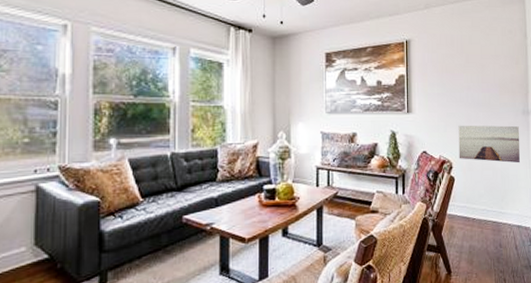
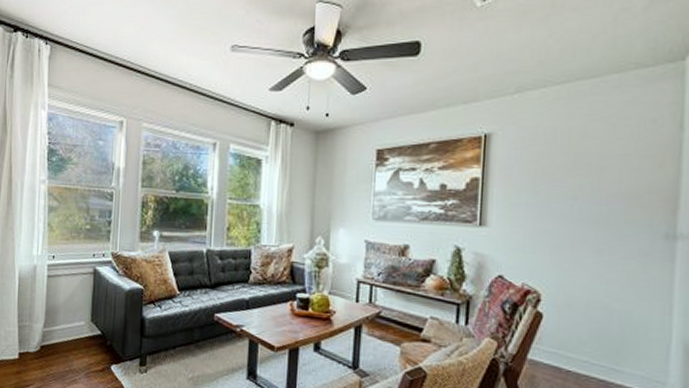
wall art: present [458,125,520,163] -> none [551,246,656,307]

